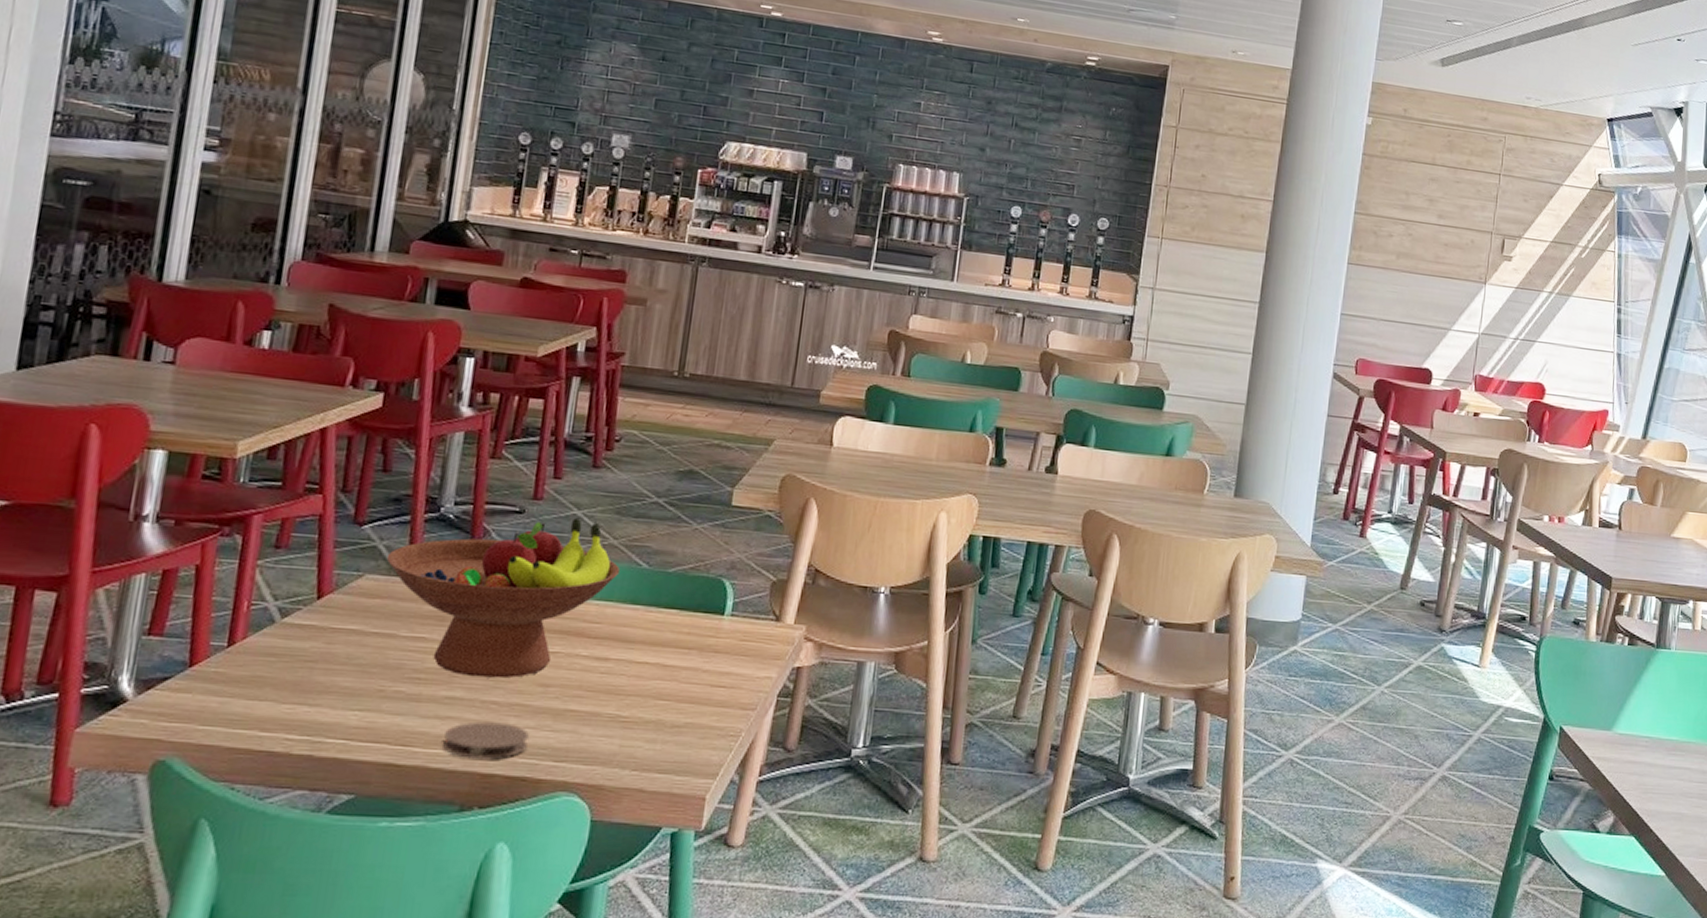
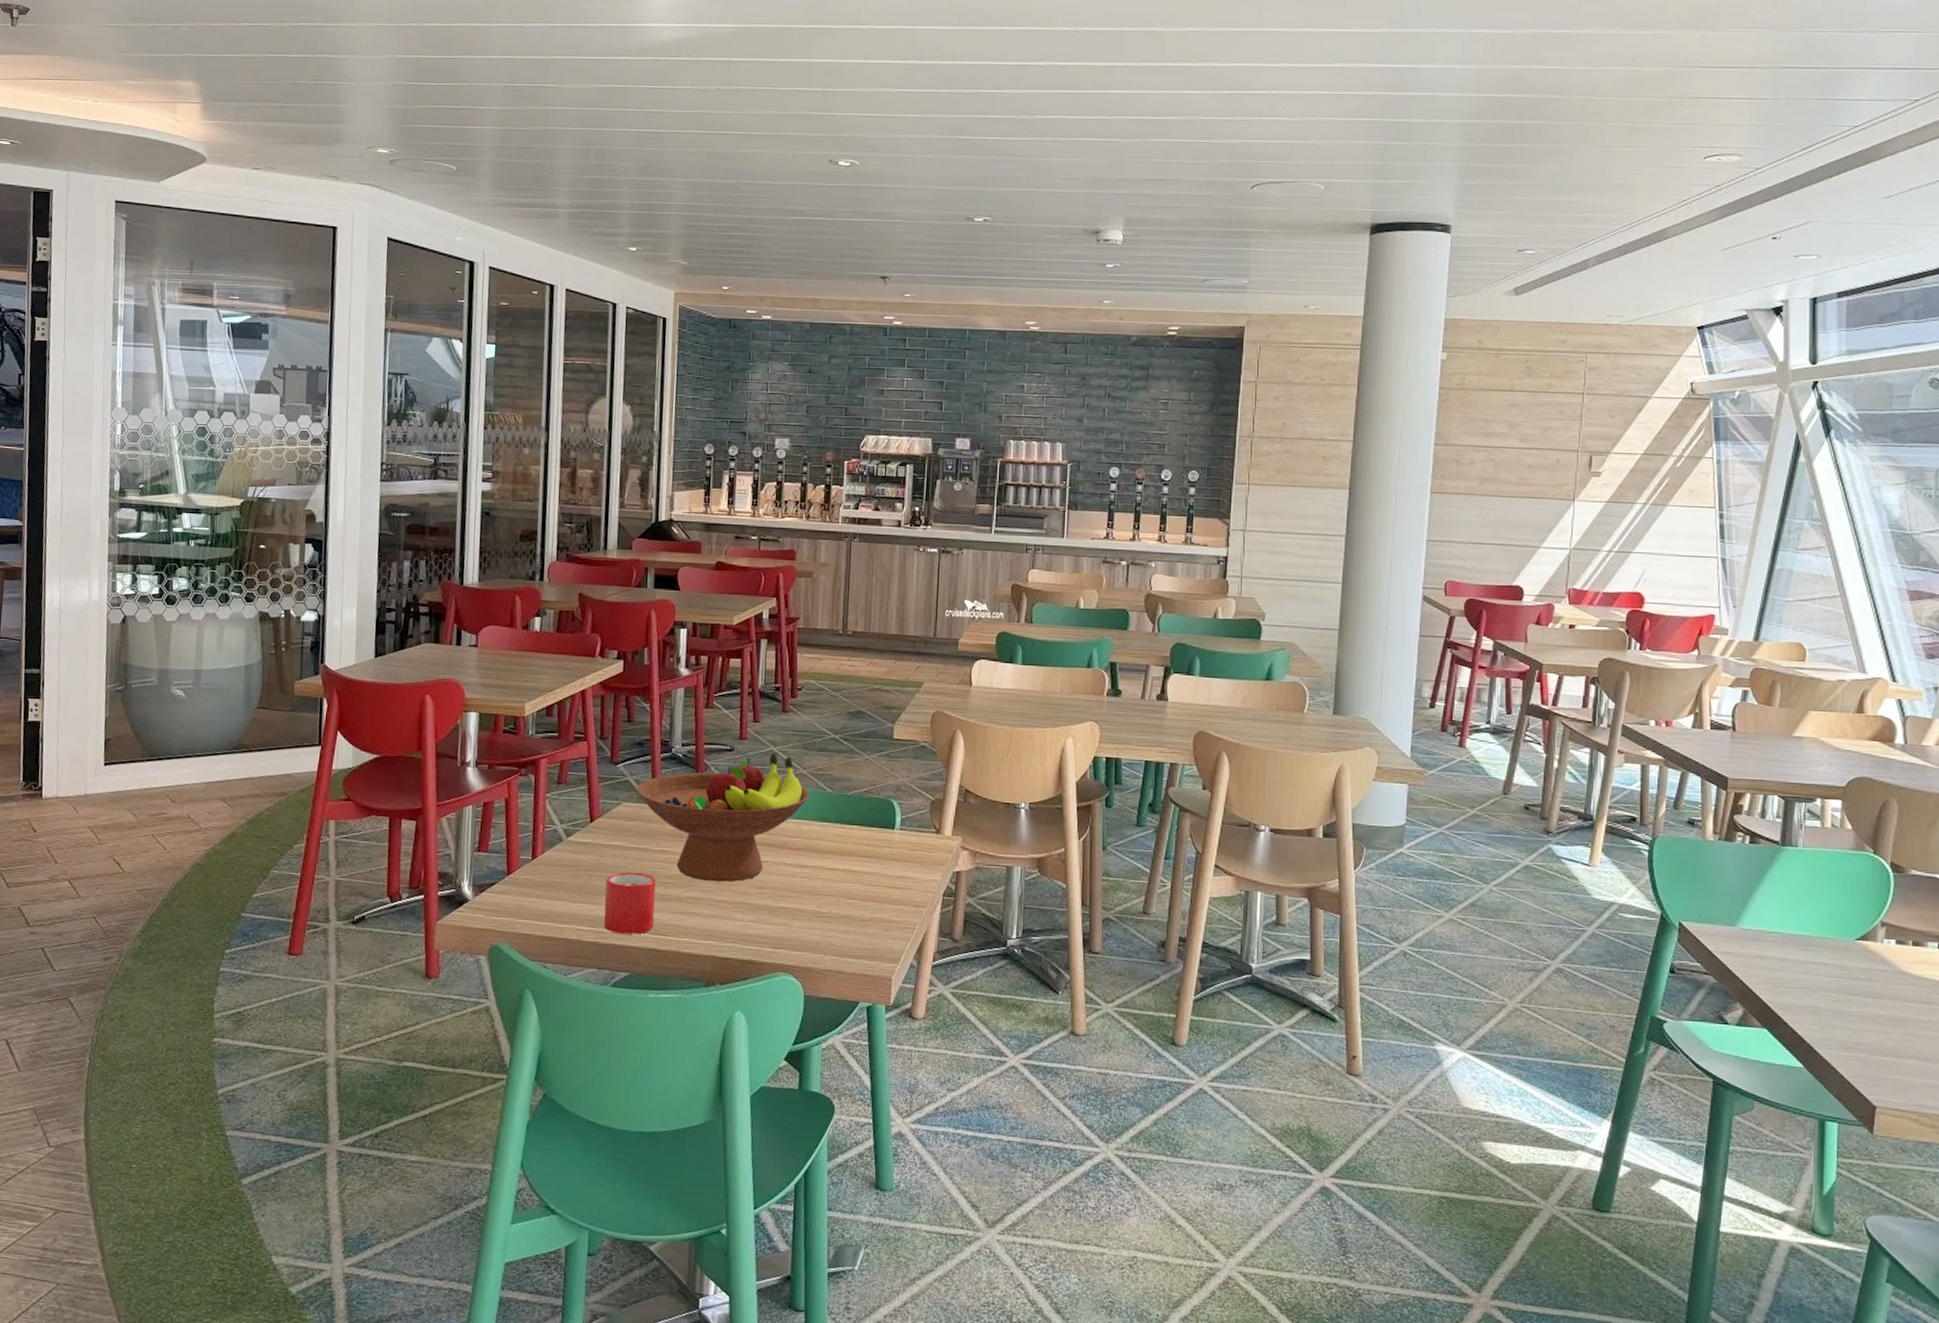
mug: none [323,664,403,745] -> present [604,872,656,935]
coaster: present [443,721,529,760] -> none [690,916,752,946]

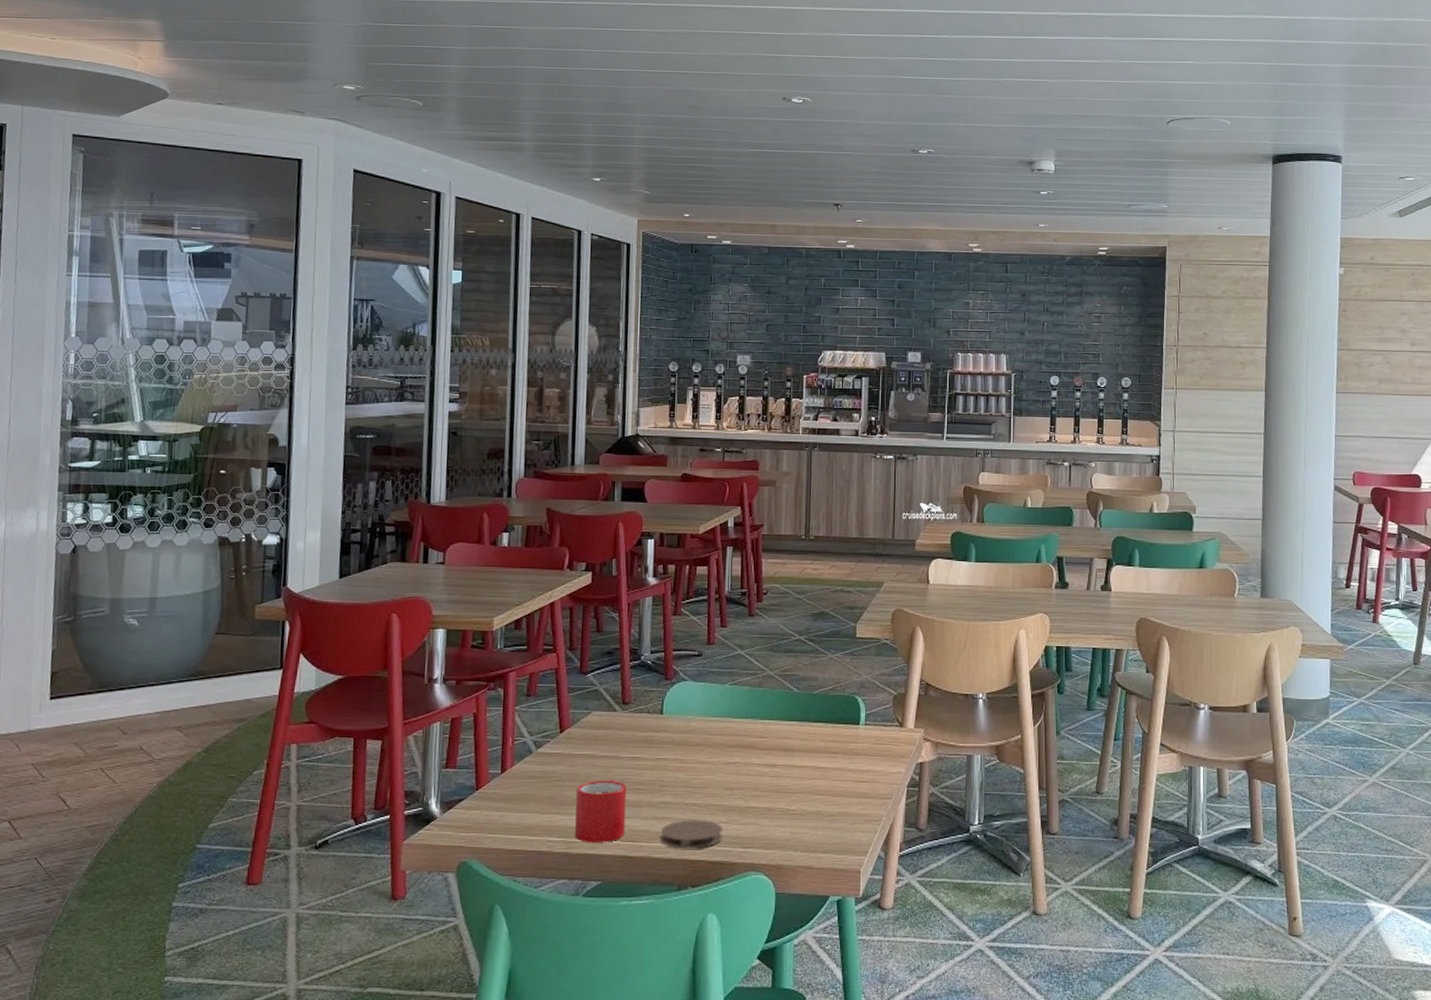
fruit bowl: present [636,754,810,883] -> none [606,657,777,785]
coaster: none [690,916,752,946] -> present [661,820,723,849]

